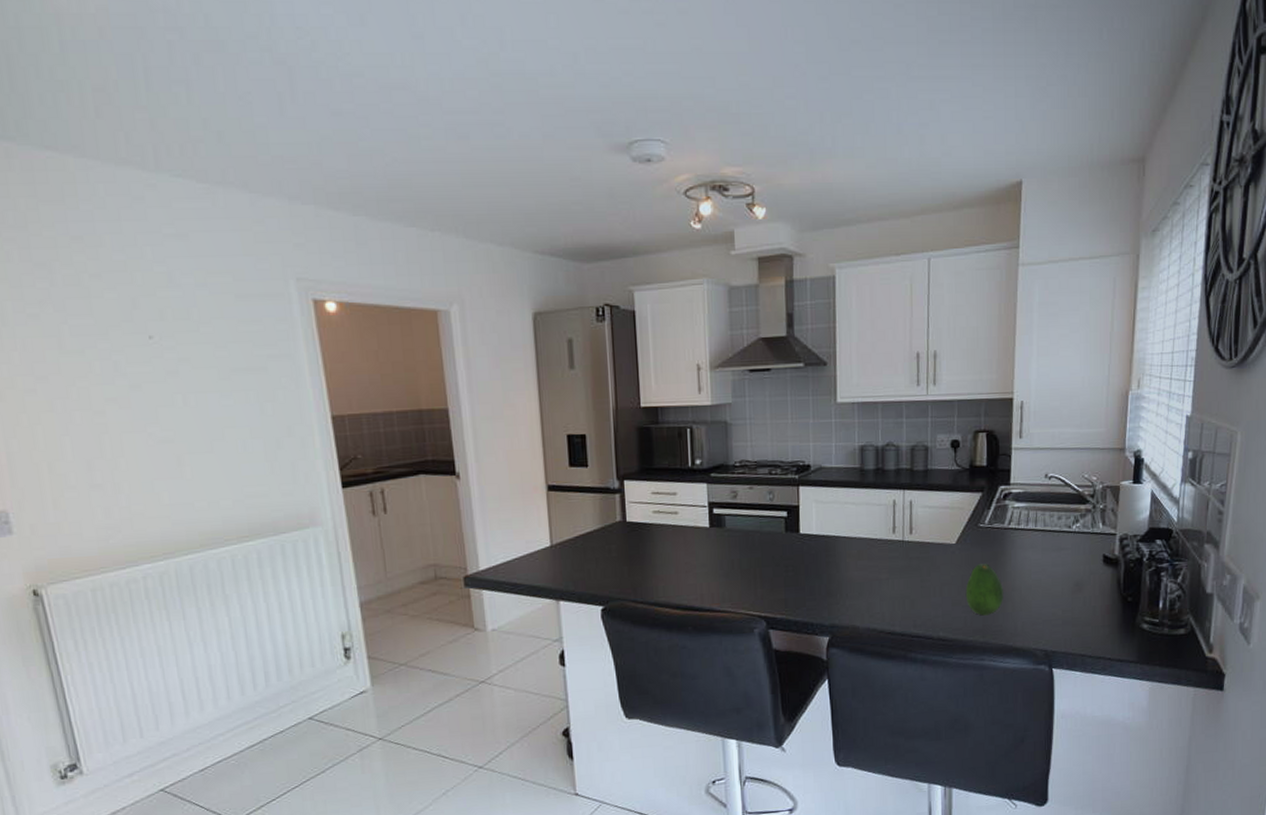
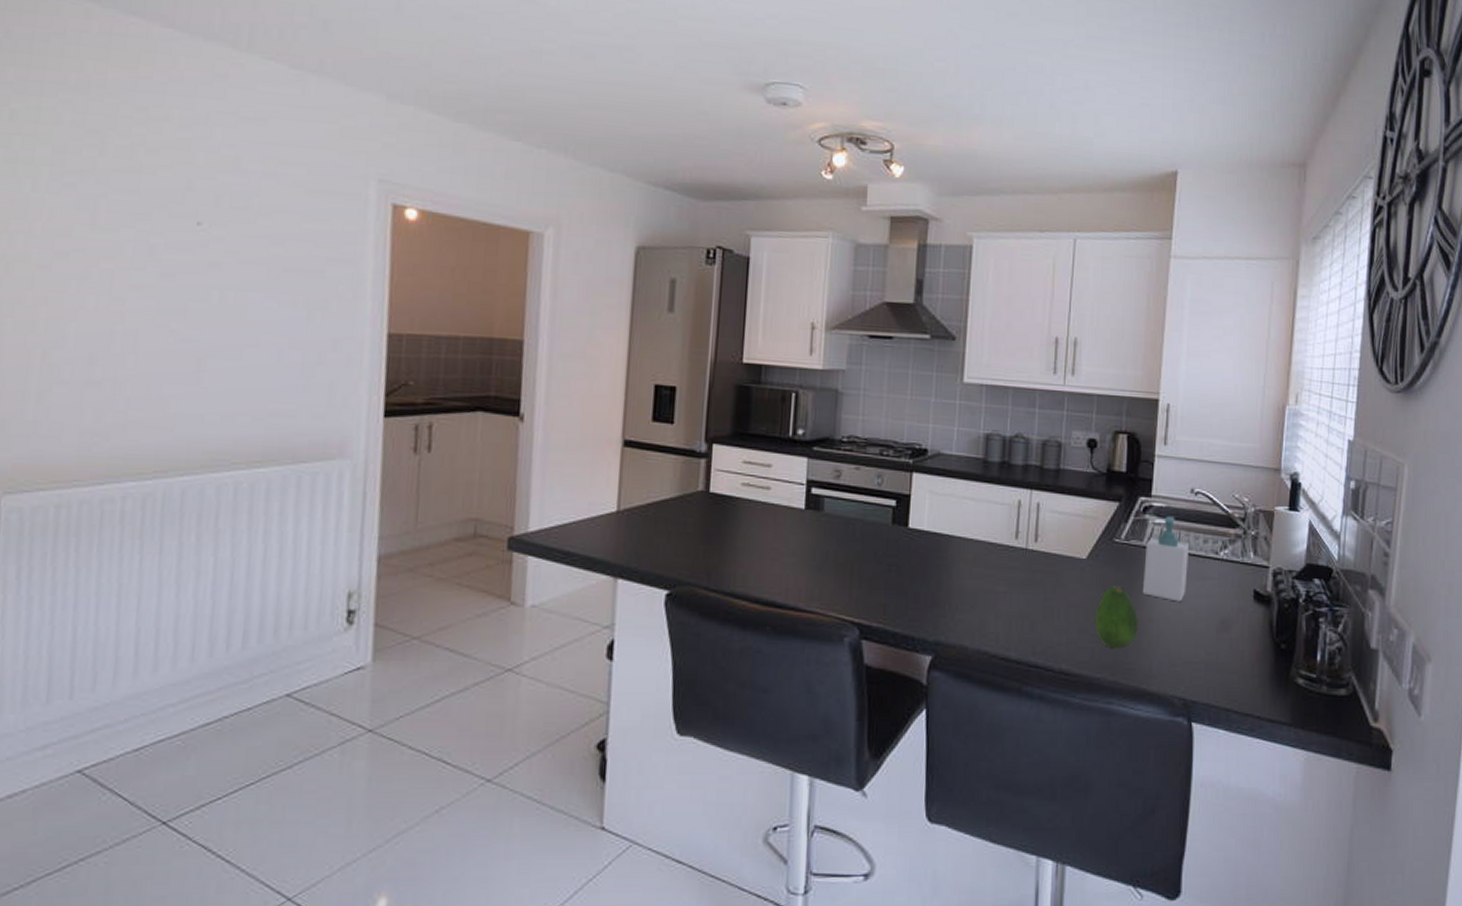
soap bottle: none [1006,499,1045,572] -> present [1143,515,1189,602]

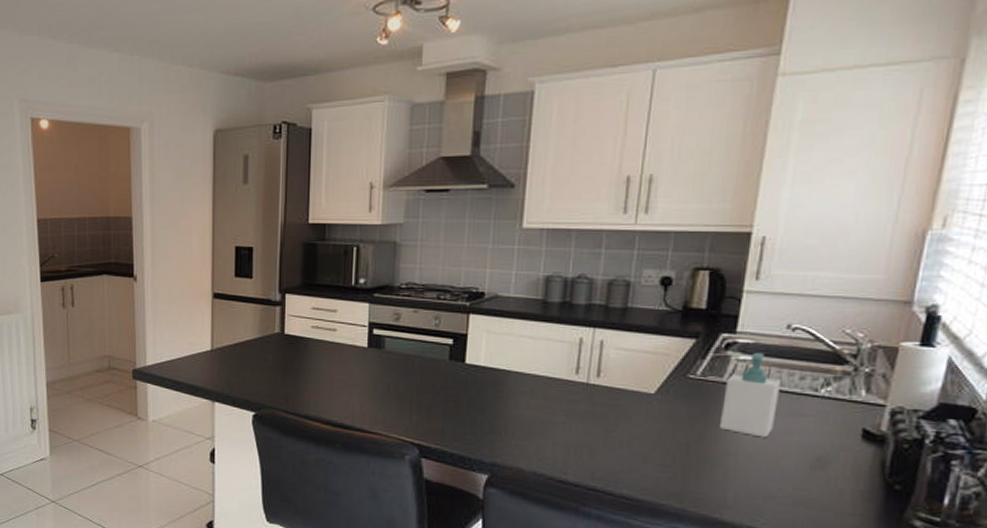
fruit: present [1094,586,1138,649] -> none [661,420,713,479]

